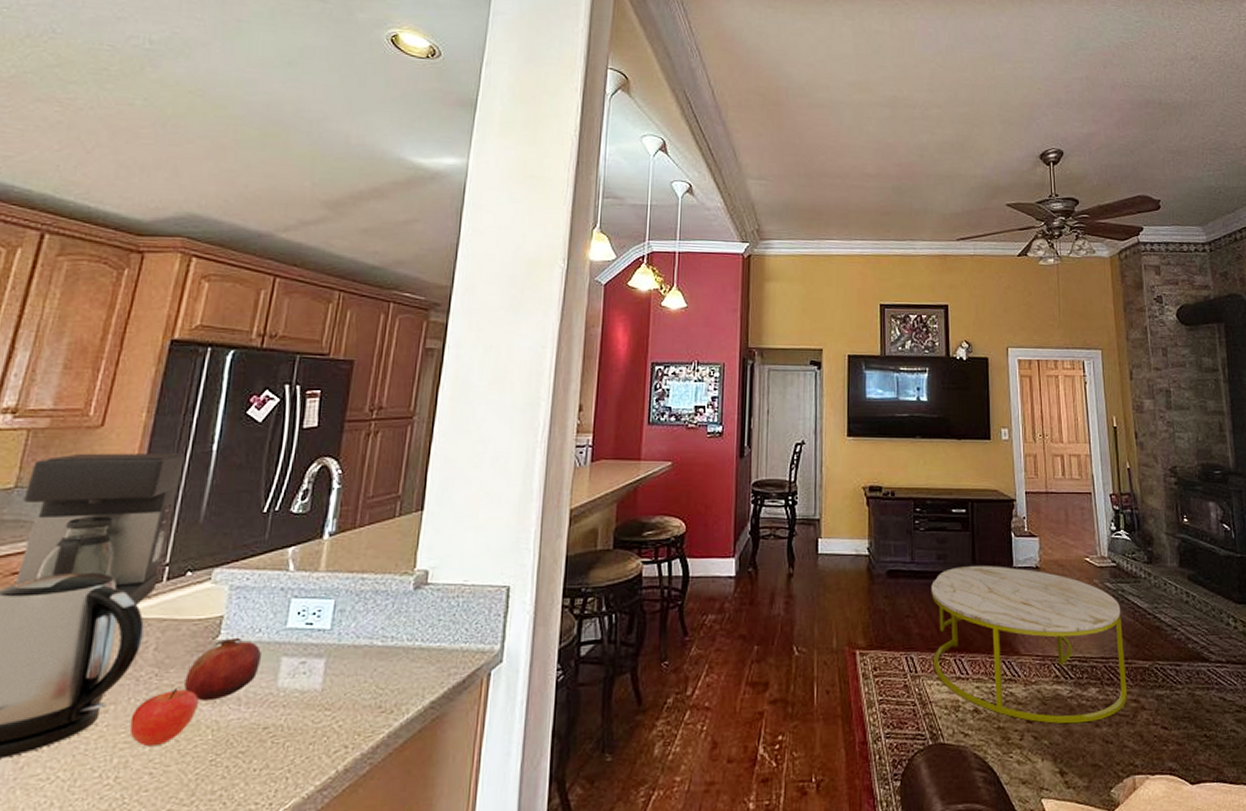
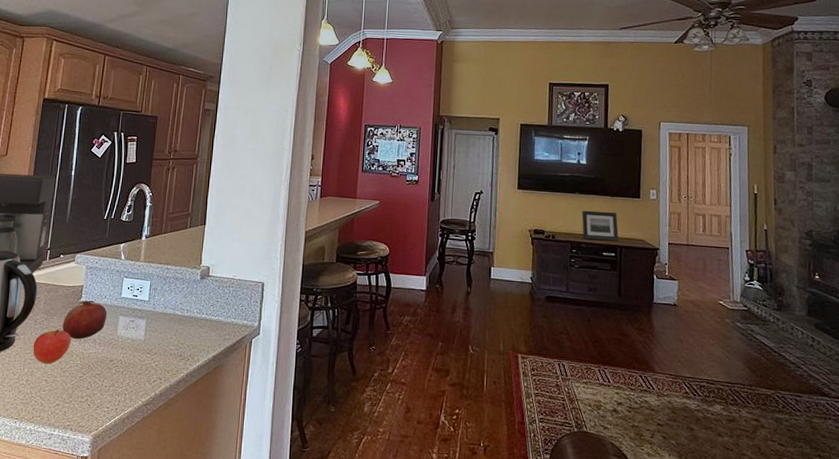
picture frame: none [925,458,970,494] -> present [581,210,619,241]
coffee table: present [931,566,1128,724] -> none [580,298,750,432]

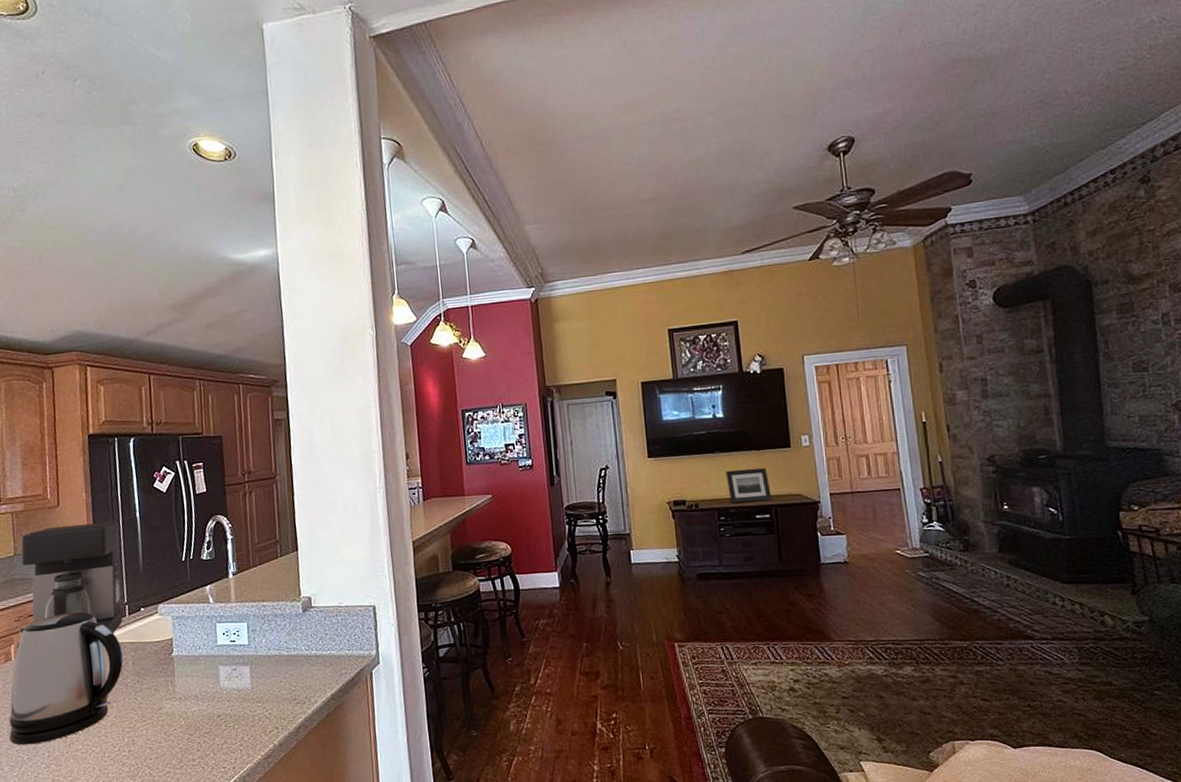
fruit: present [33,329,72,364] -> none [128,690,171,731]
fruit: present [63,300,107,340] -> none [157,653,206,699]

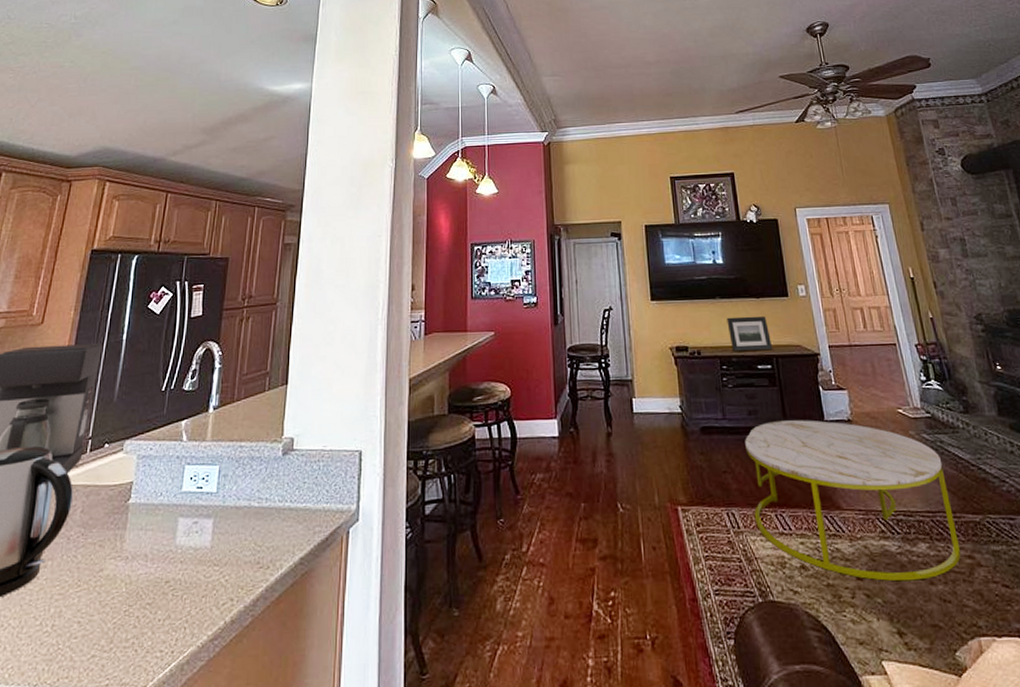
coffee table: none [741,563,945,699] -> present [745,420,961,582]

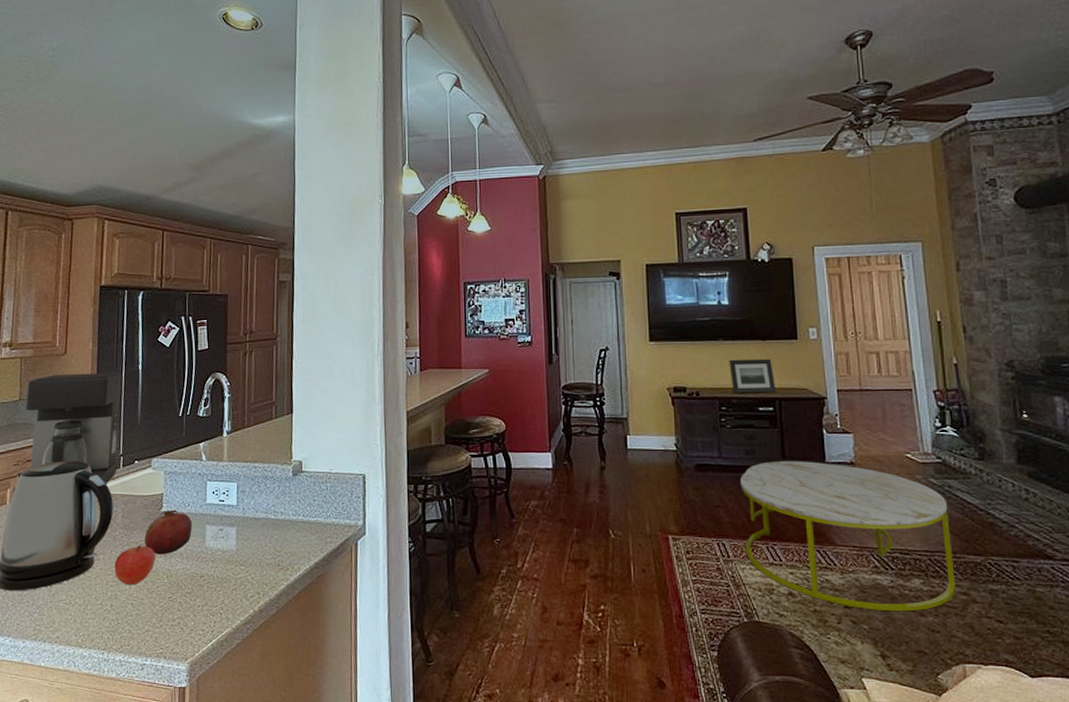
fruit: none [62,546,116,599] -> present [114,545,156,586]
fruit: none [104,500,164,558] -> present [144,509,193,555]

